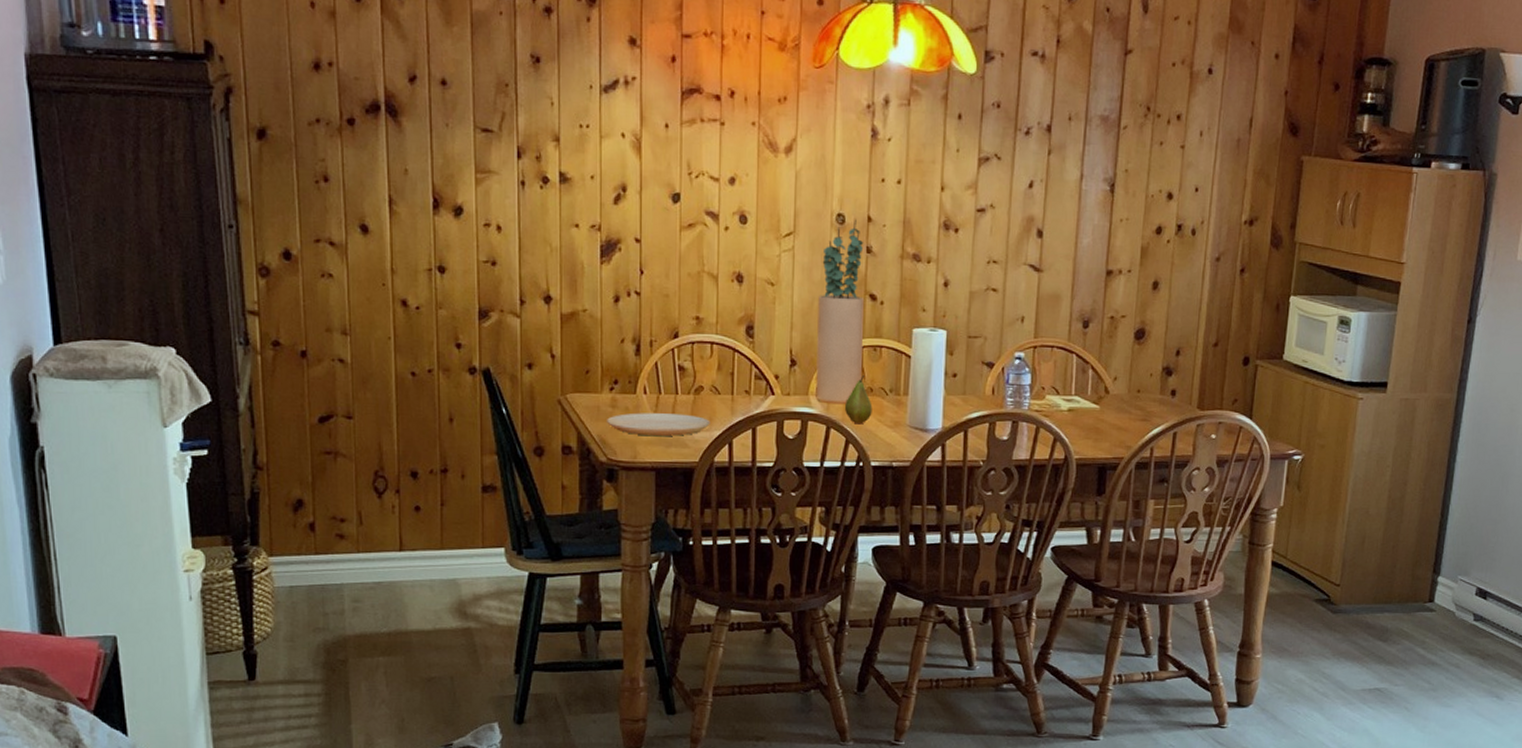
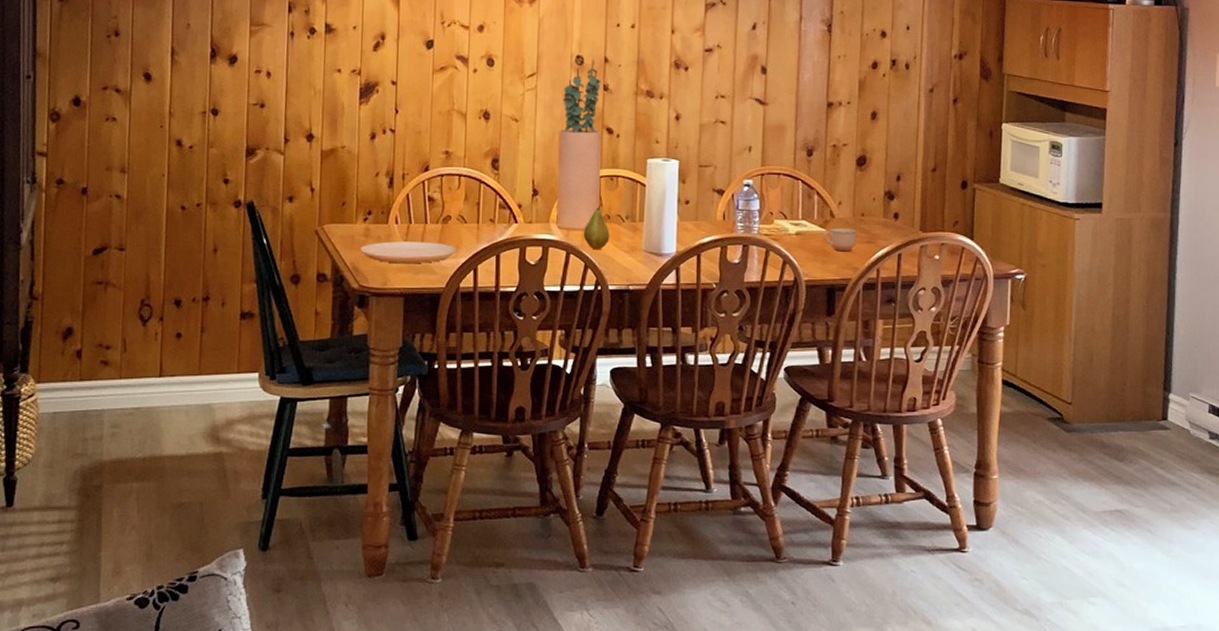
cup: none [1095,404,1132,429] -> present [822,227,857,251]

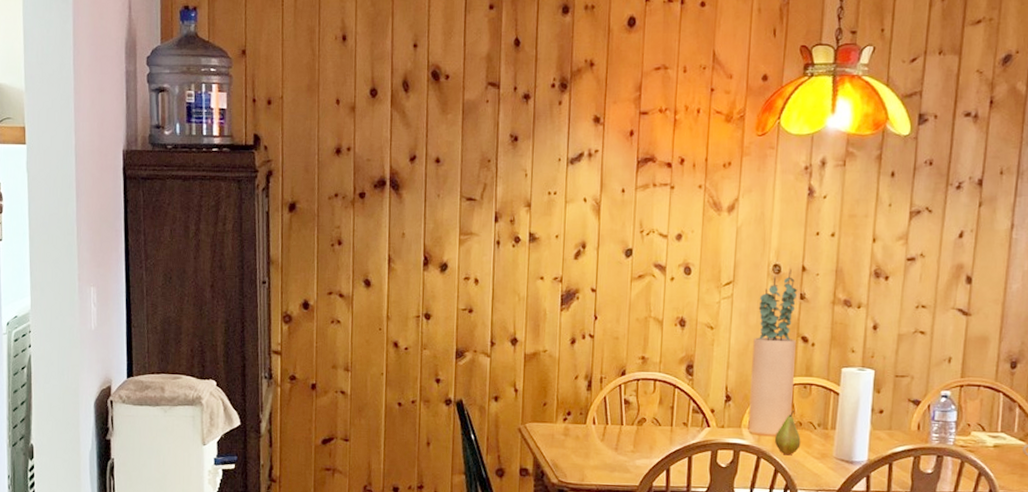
plate: present [359,241,457,263] -> none [559,441,651,462]

